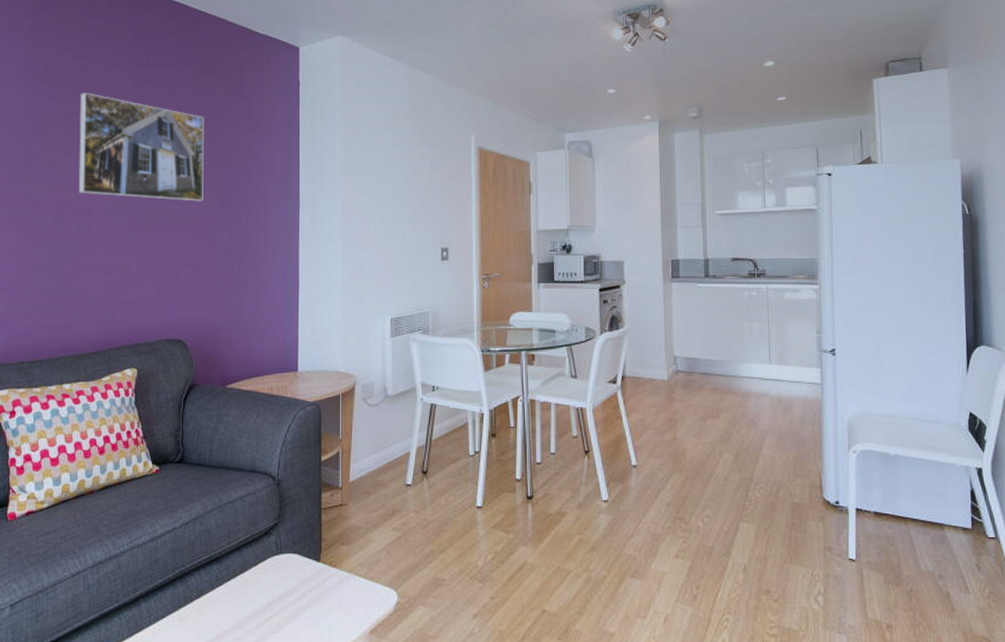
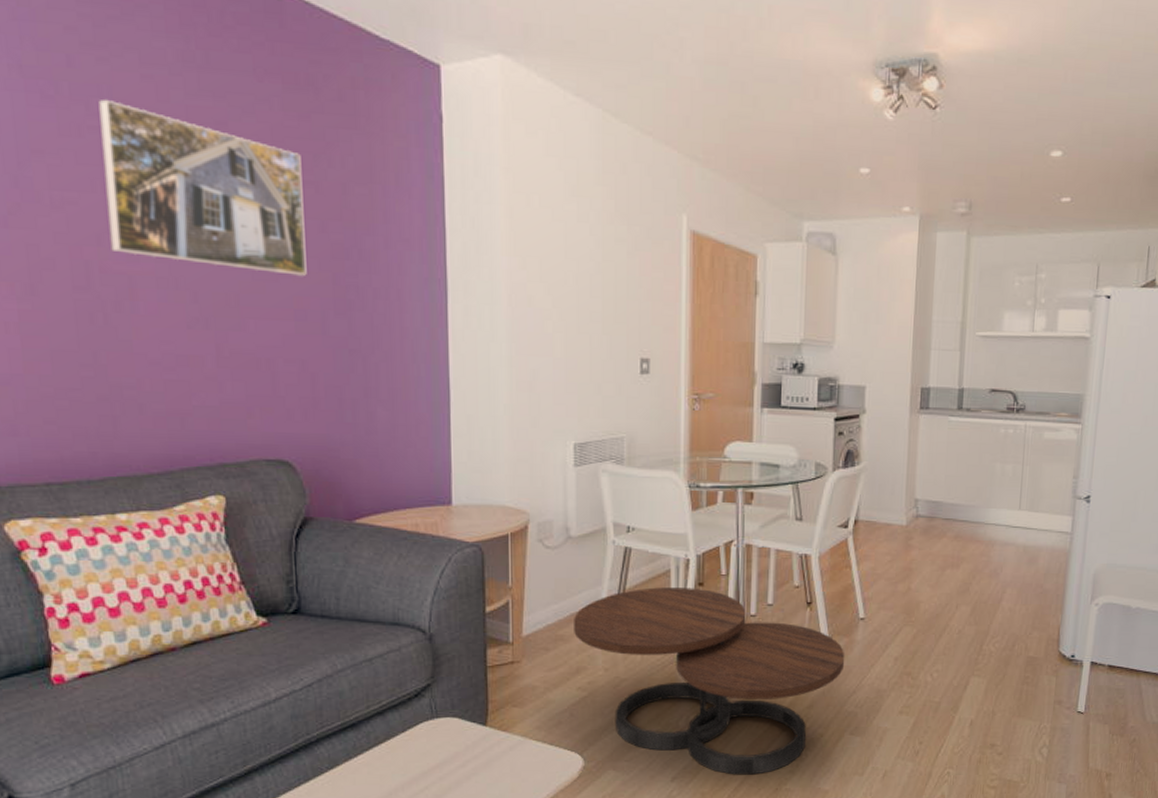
coffee table: none [390,438,622,615] -> present [574,587,845,775]

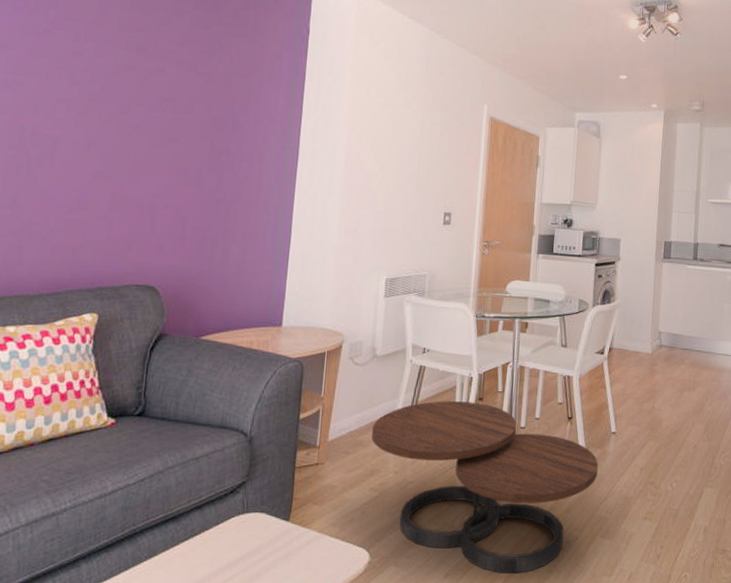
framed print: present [98,98,307,277] -> none [43,10,200,143]

